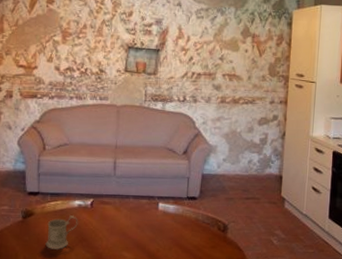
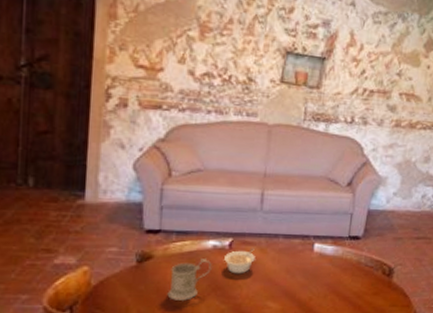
legume: none [86,207,112,229] -> present [223,248,255,274]

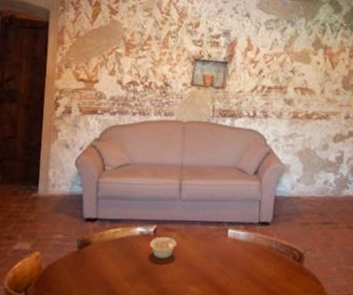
mug: present [167,259,212,302] -> none [103,244,140,285]

